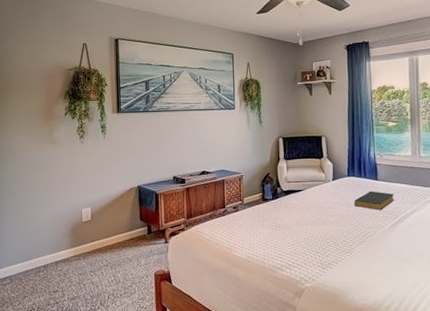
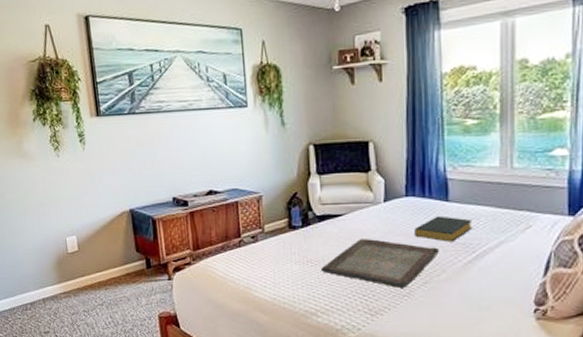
serving tray: none [285,207,372,246] -> present [320,238,439,288]

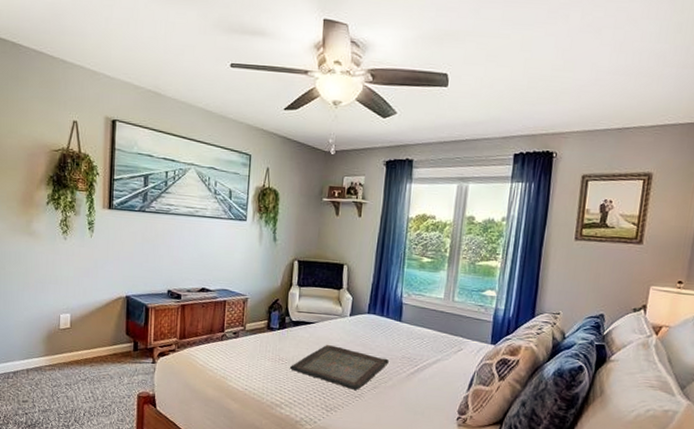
hardback book: present [414,215,473,242] -> none [371,332,418,356]

